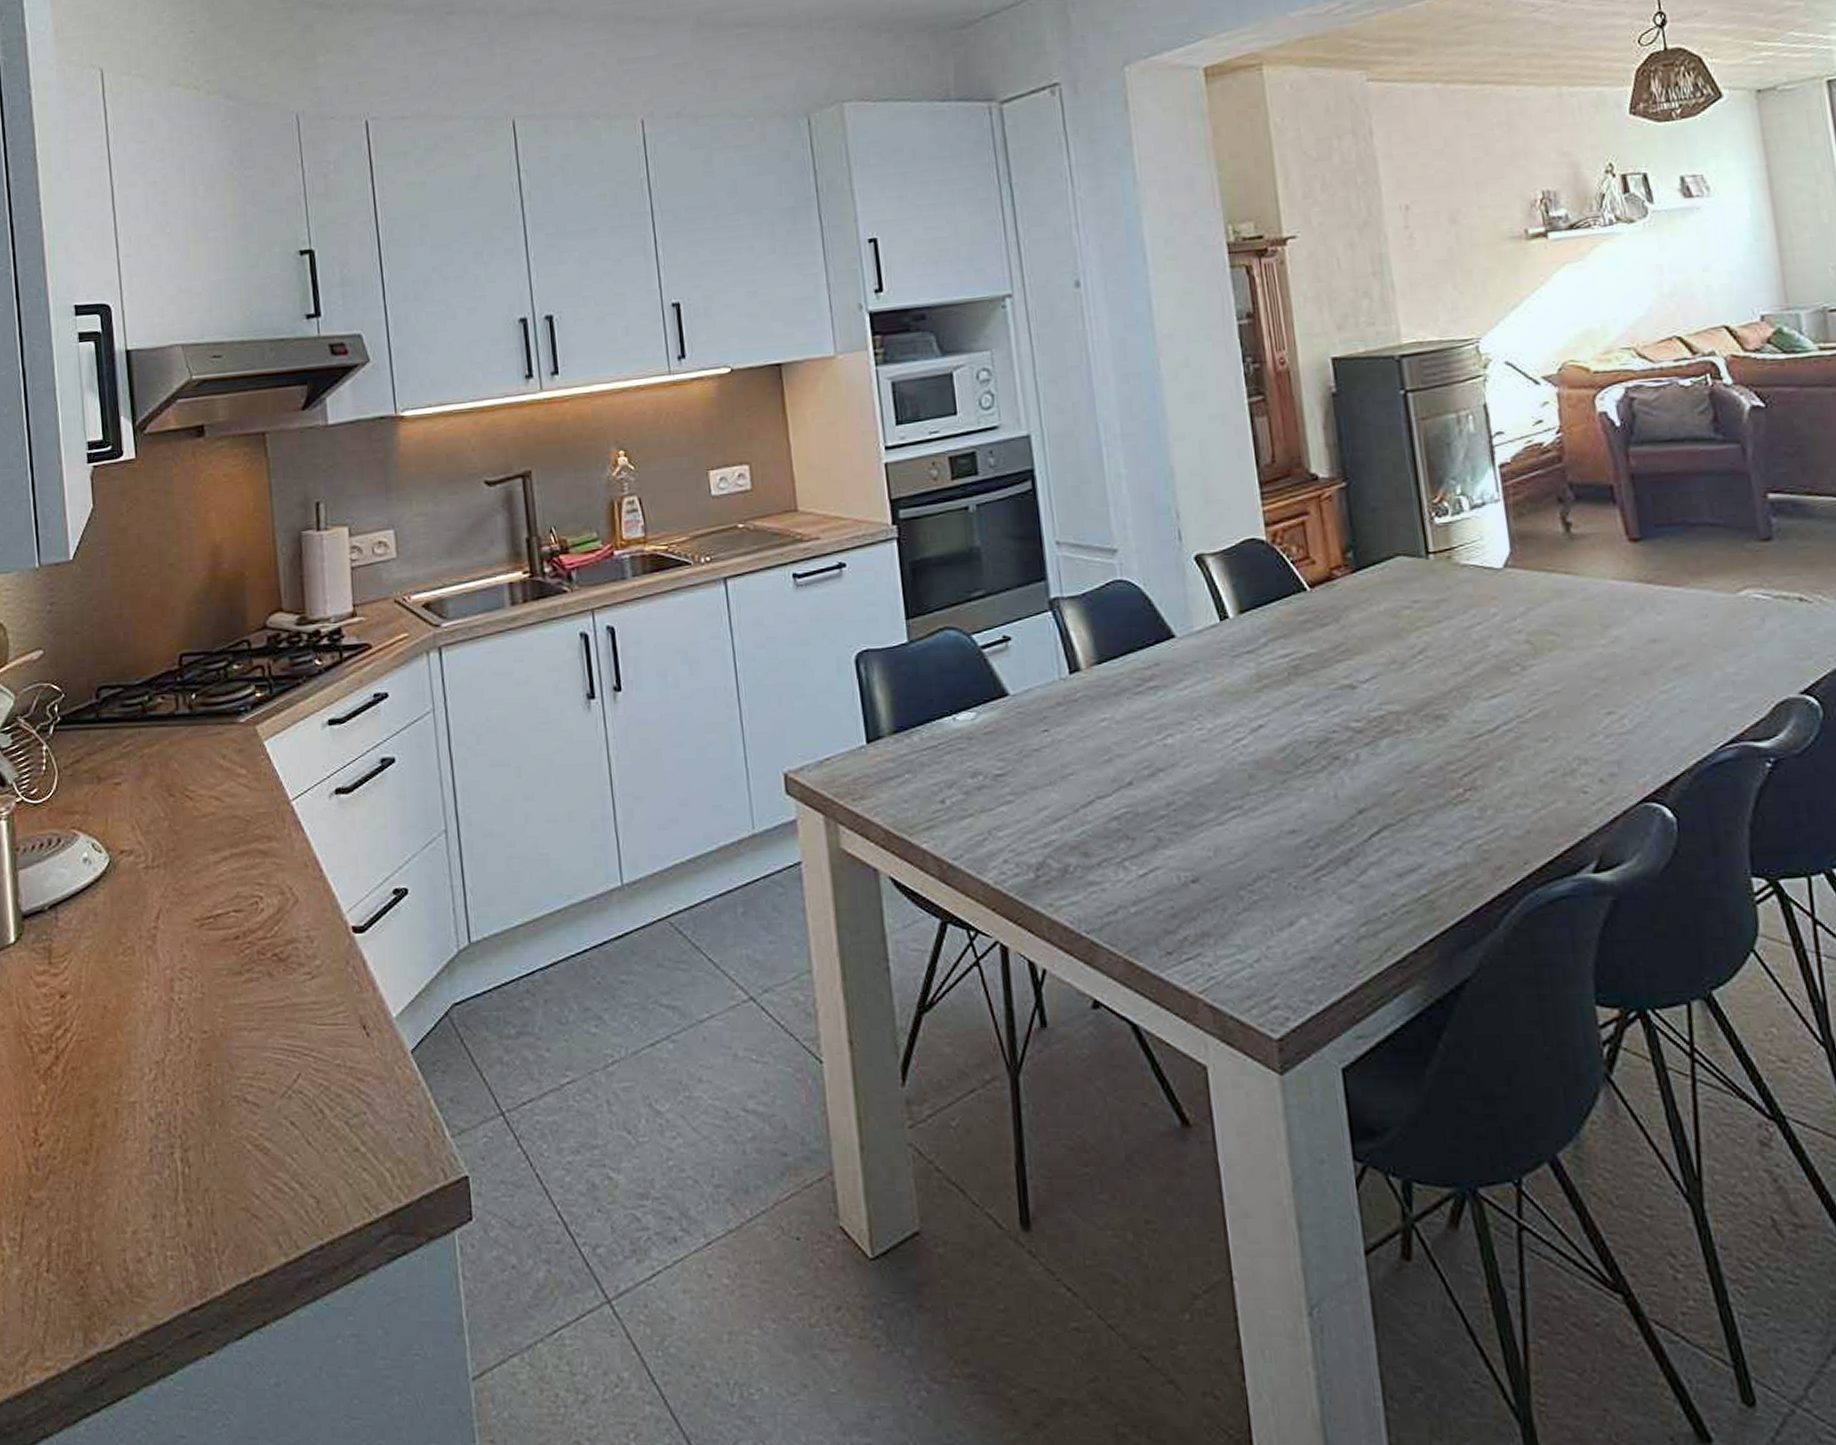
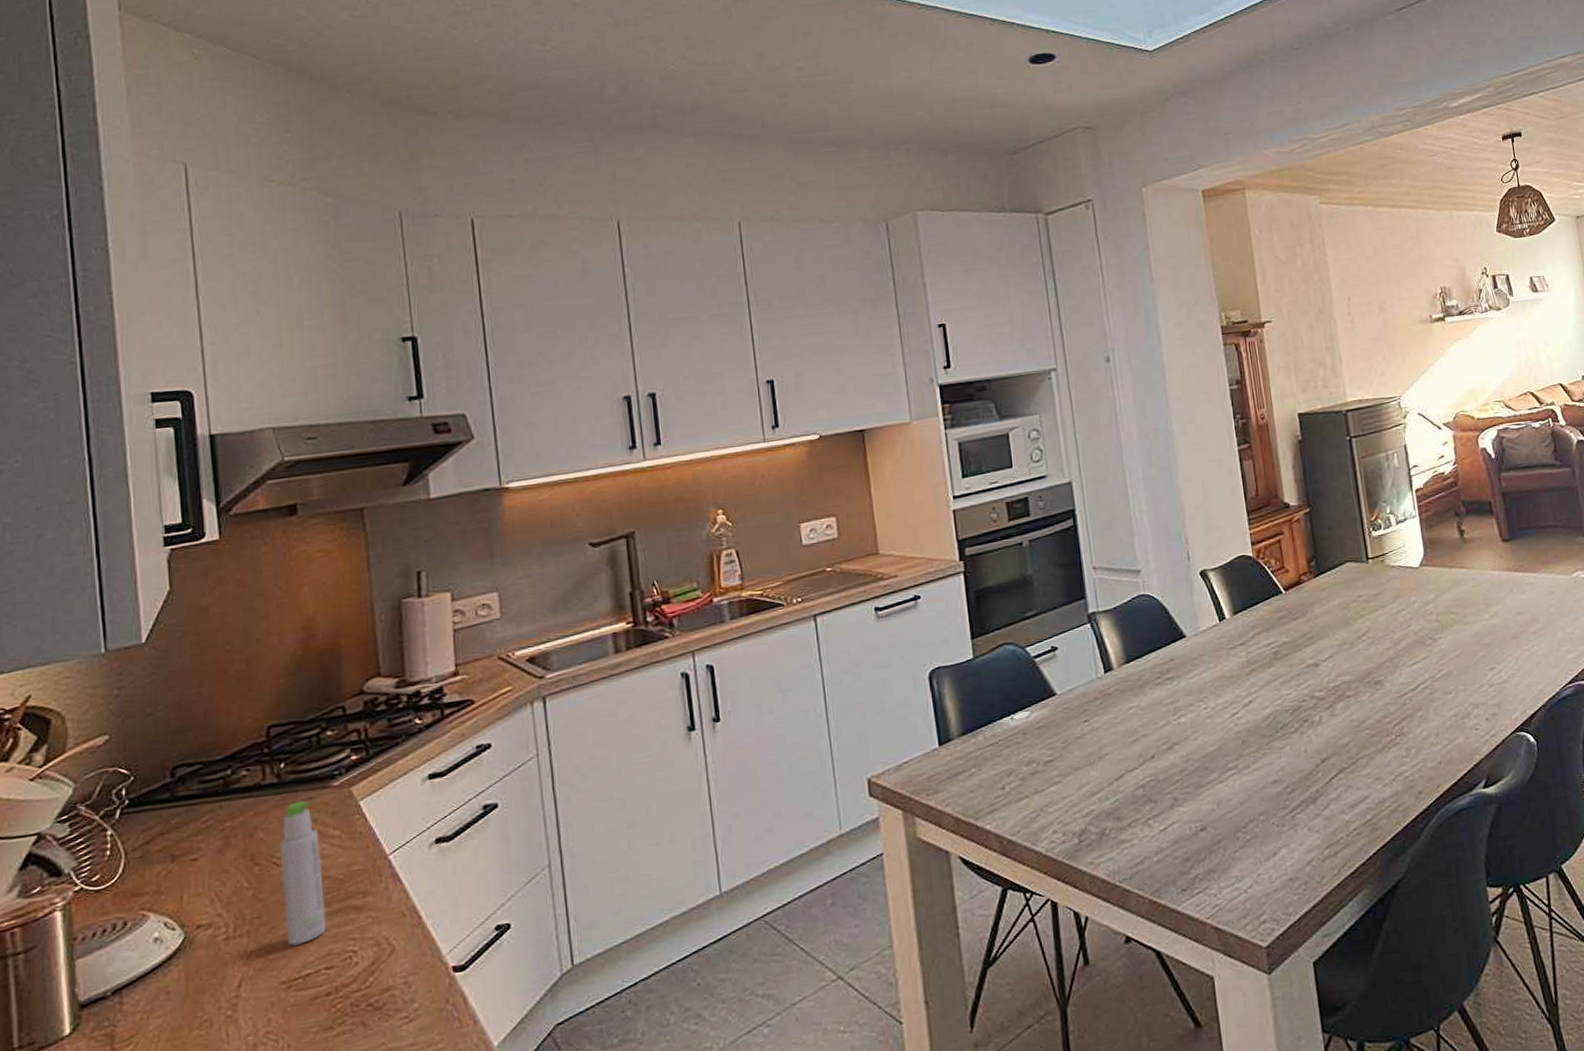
bottle: none [191,735,235,883] -> present [279,800,327,946]

